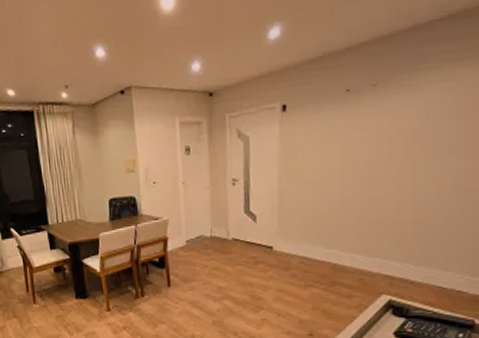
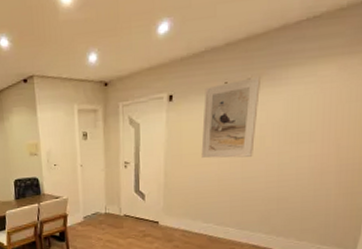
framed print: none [321,81,388,175] -> present [201,75,260,159]

